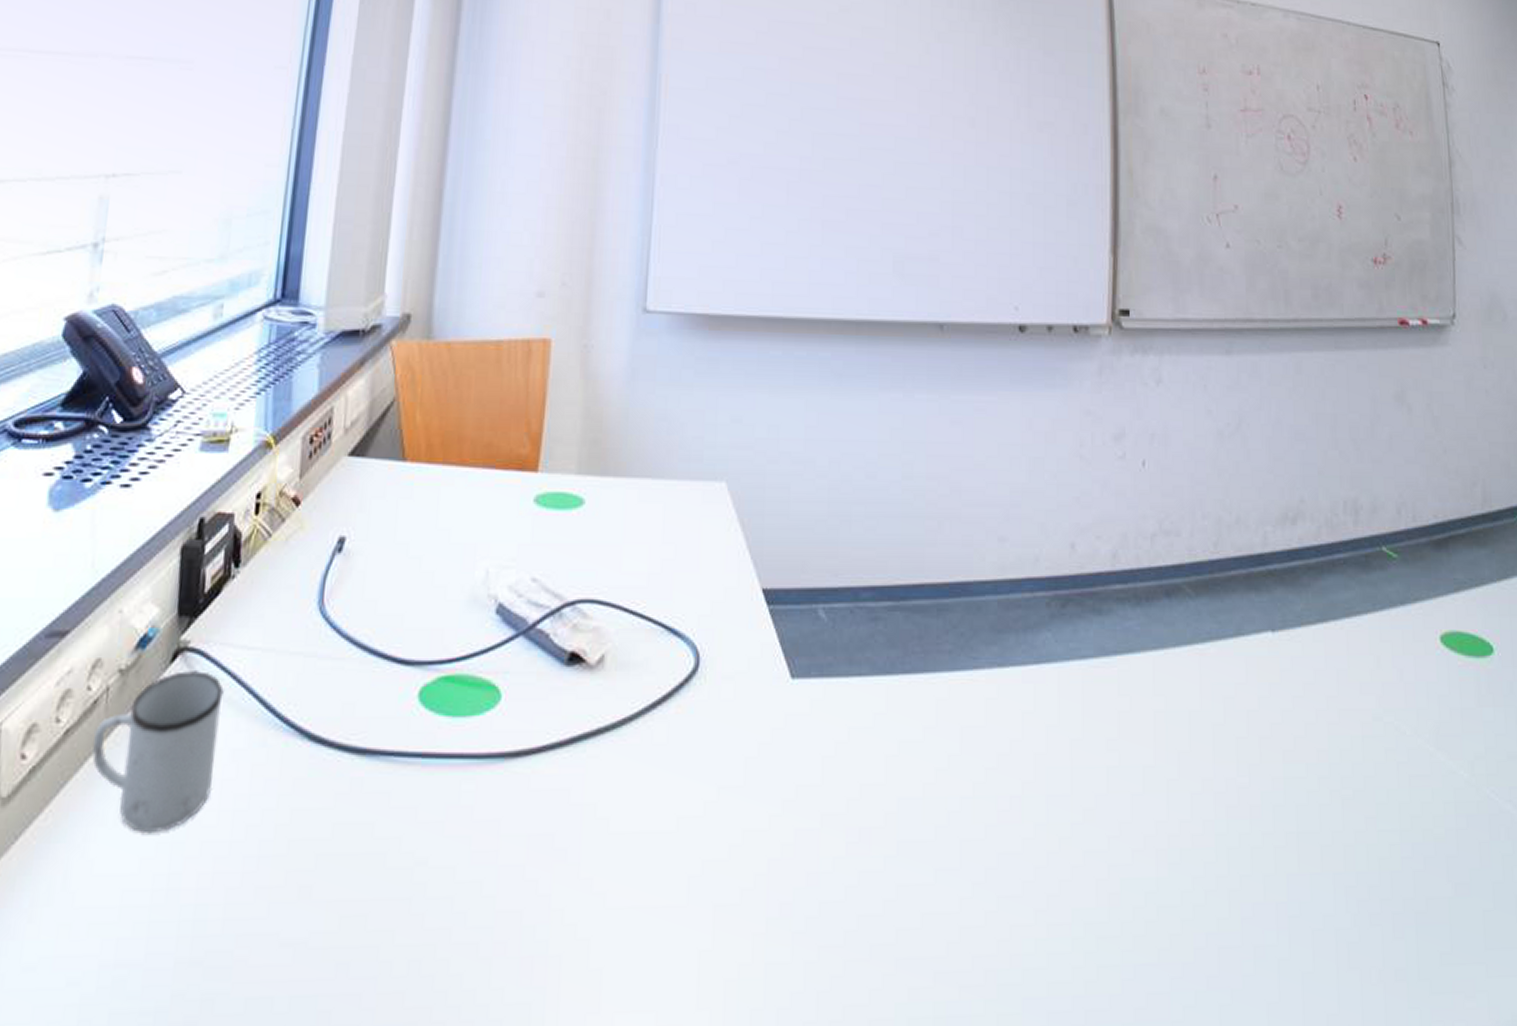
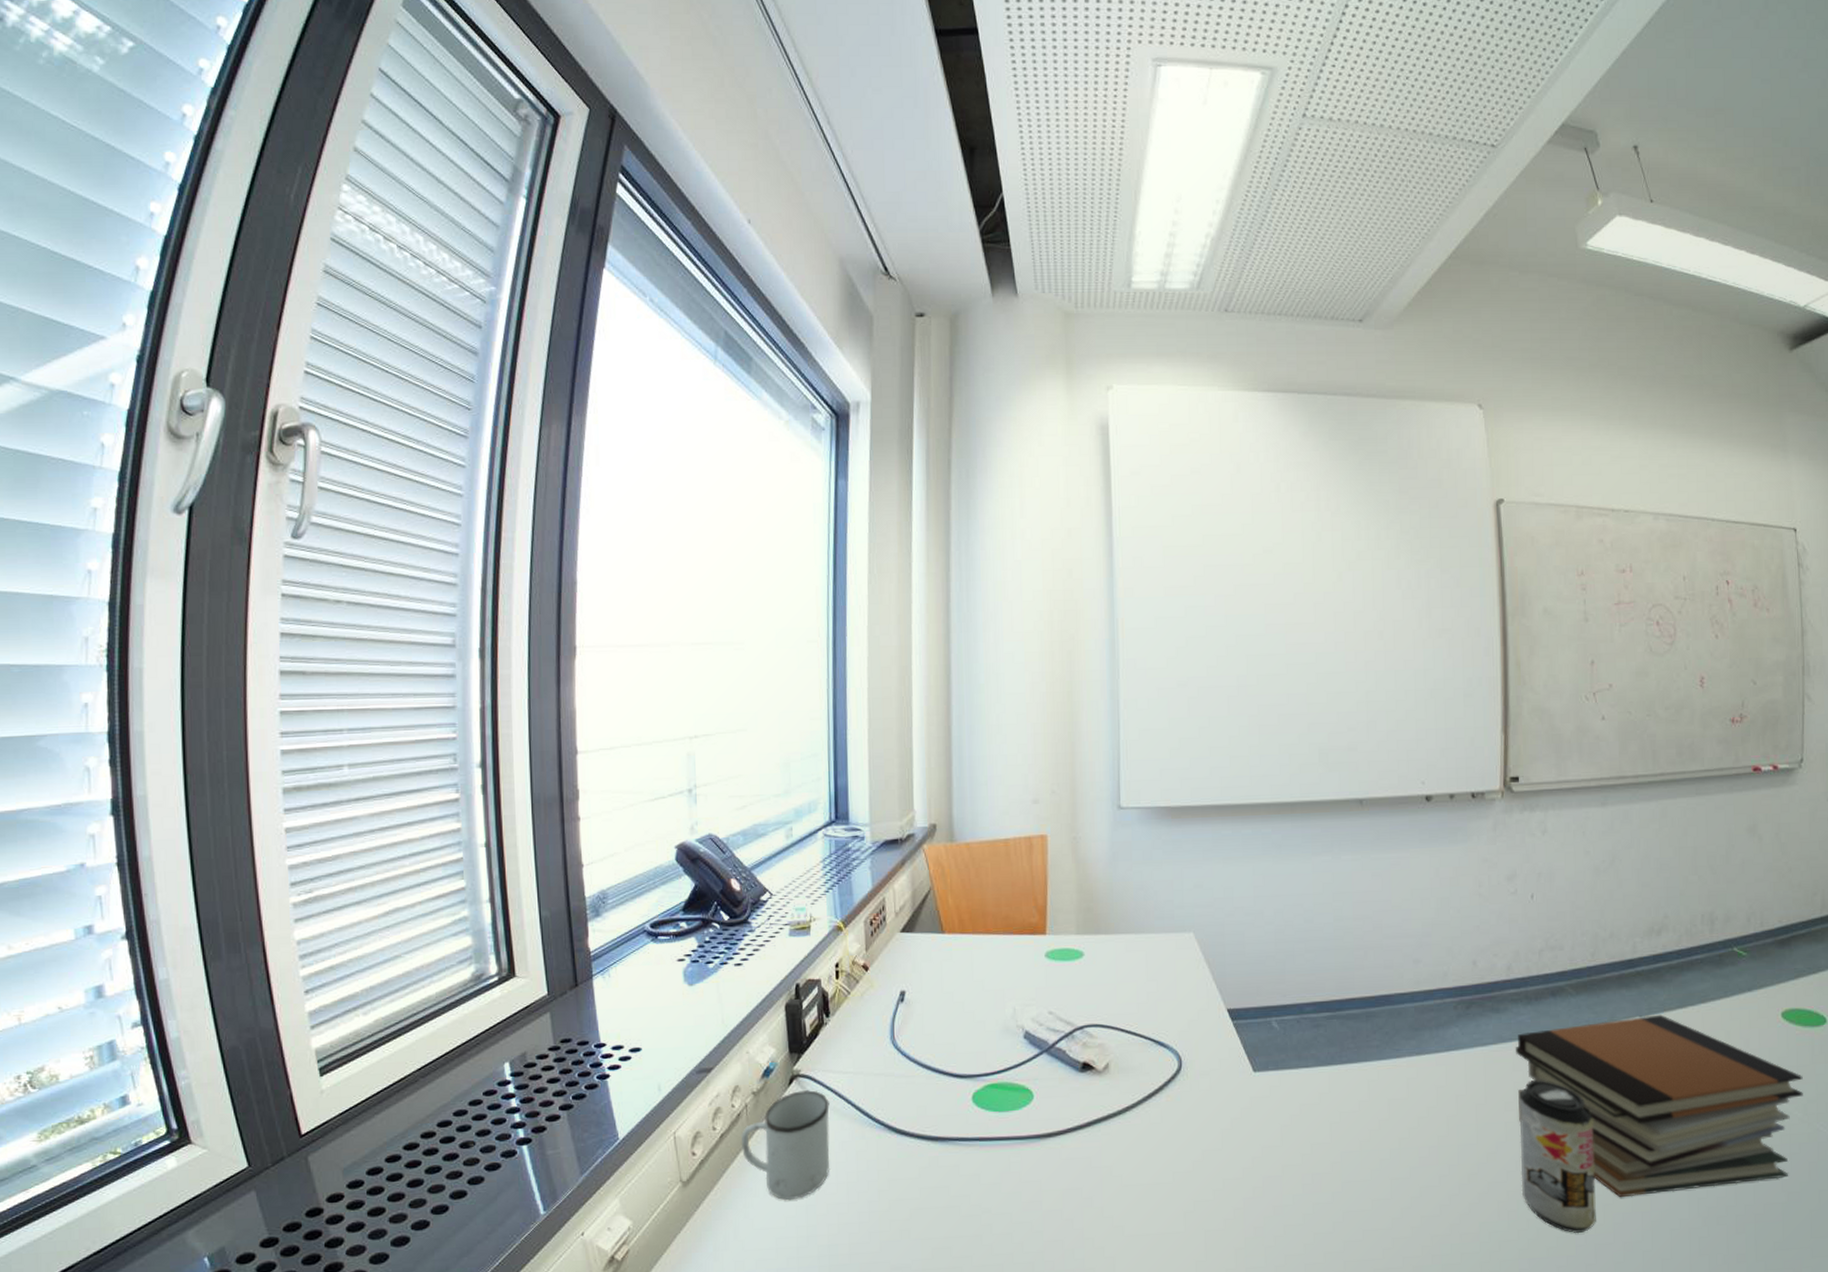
book stack: none [1120,629,1469,880] -> present [1515,1014,1803,1197]
beverage can: none [1124,710,1220,931] -> present [1519,1080,1596,1234]

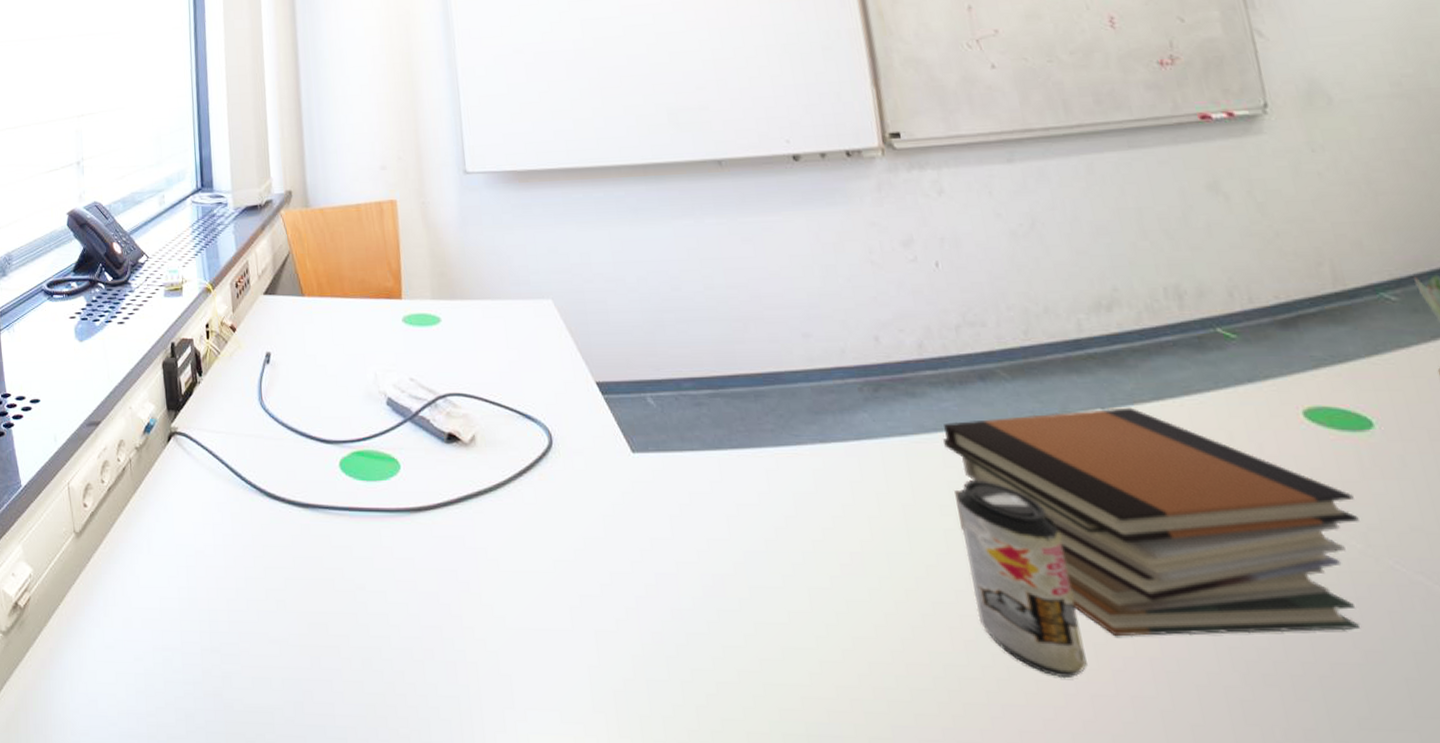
mug: present [740,1090,830,1201] -> none [125,448,208,560]

